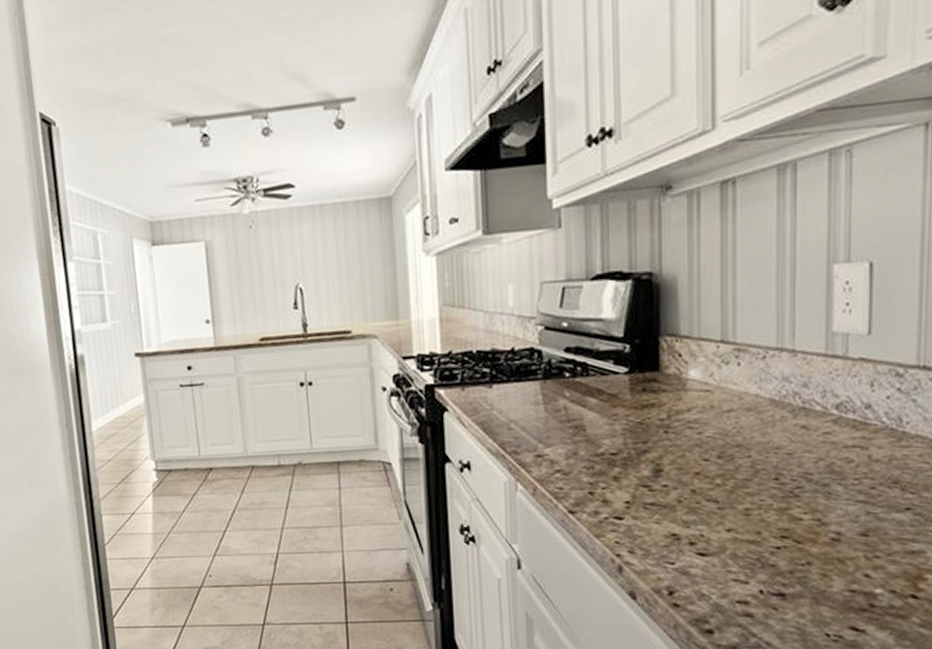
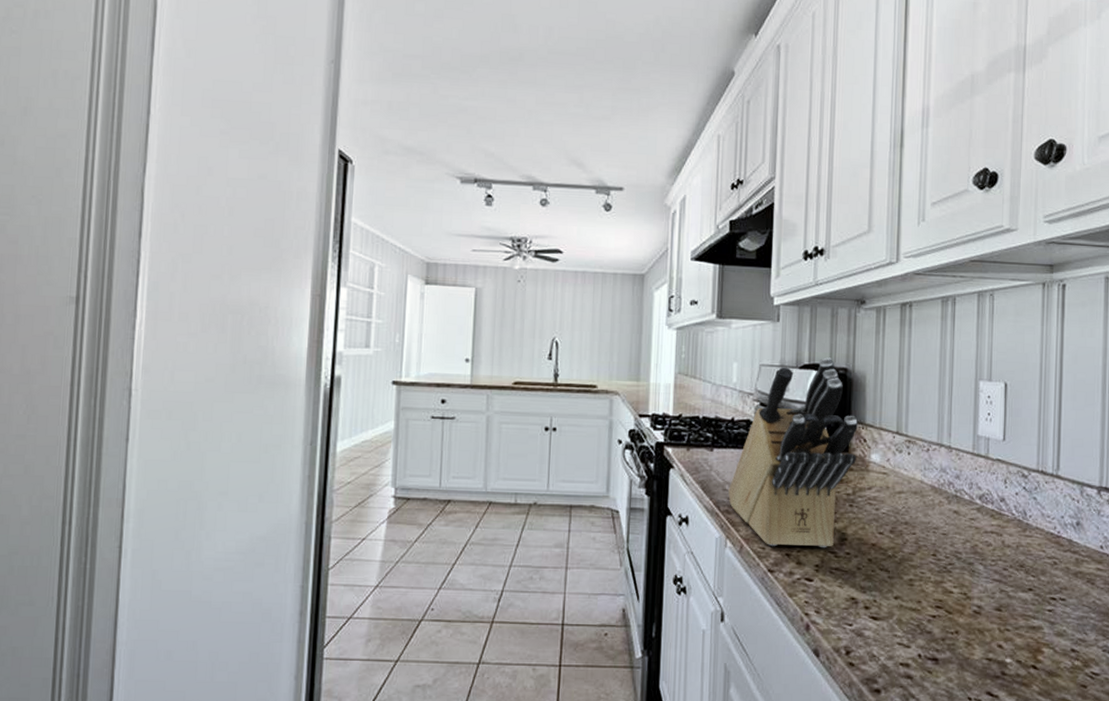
knife block: none [514,262,670,486] -> present [728,357,858,548]

